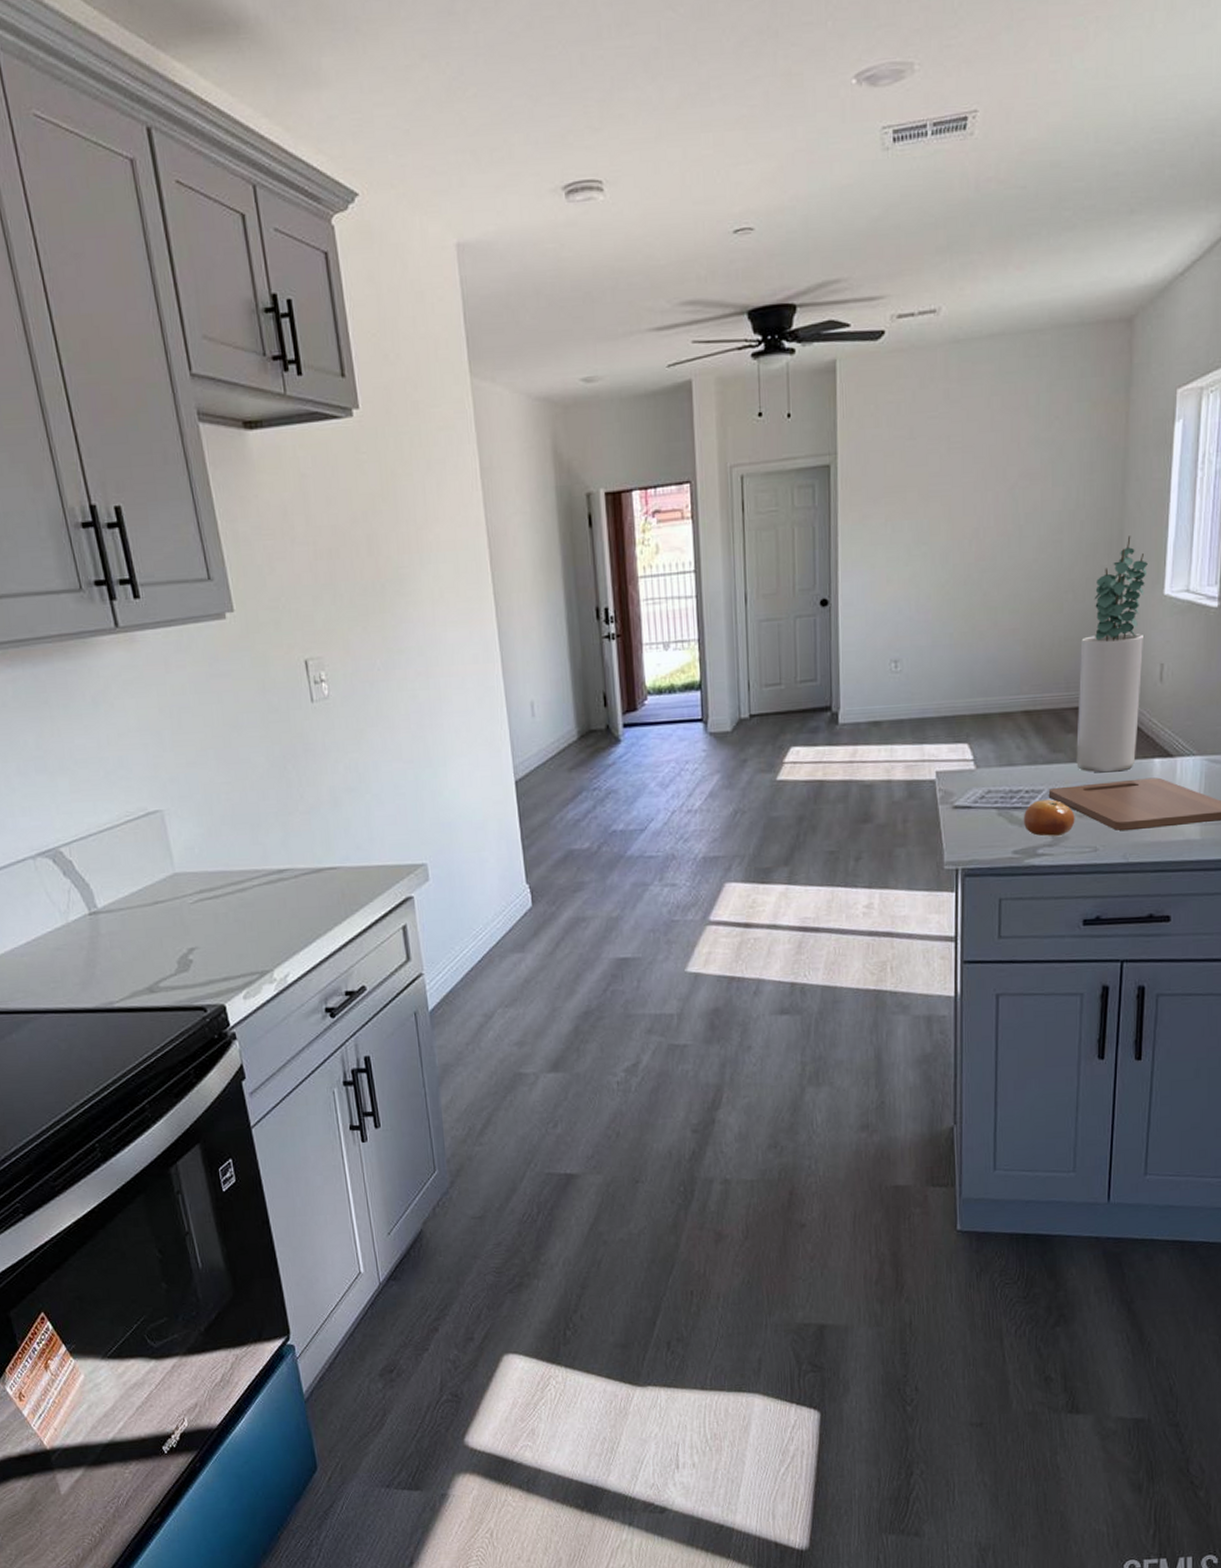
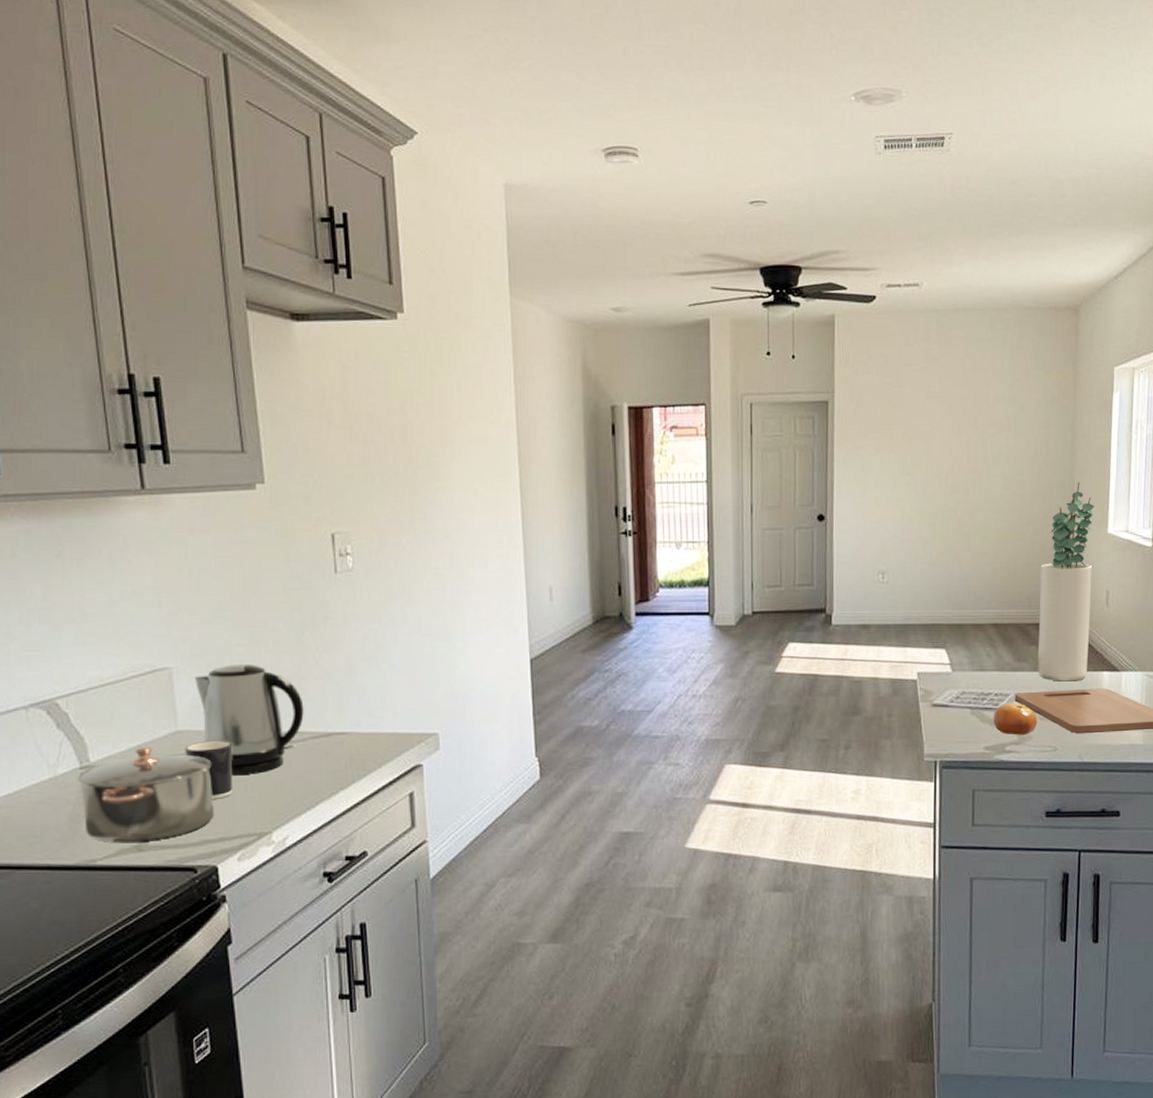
cooking pot: none [87,889,217,985] -> present [77,745,214,843]
mug: none [183,880,233,940] -> present [185,740,233,799]
kettle: none [185,802,294,916] -> present [194,663,304,776]

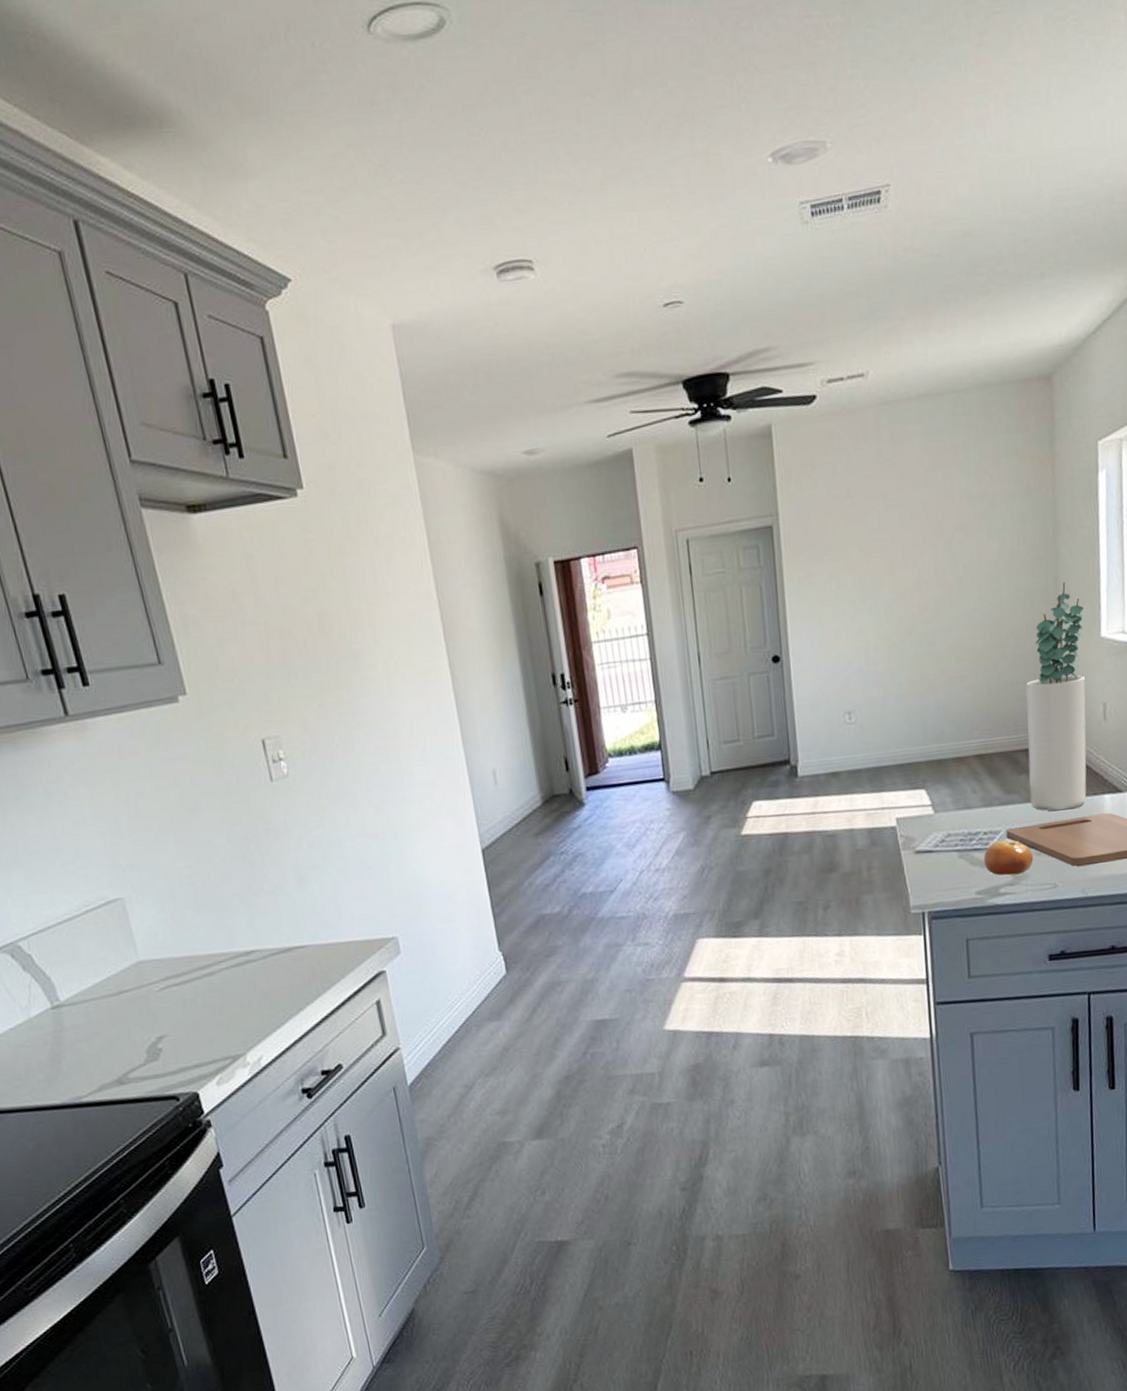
cooking pot: present [77,745,214,843] -> none [50,979,187,1079]
mug: present [185,740,233,799] -> none [148,966,202,1026]
kettle: present [194,663,304,776] -> none [147,885,261,1001]

